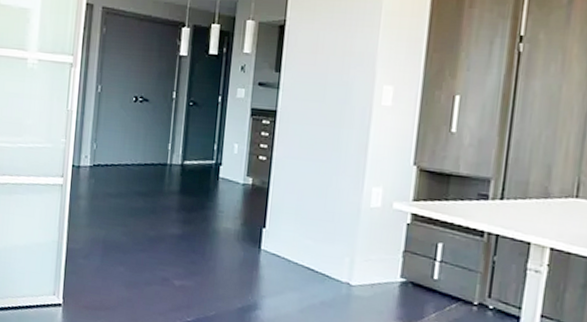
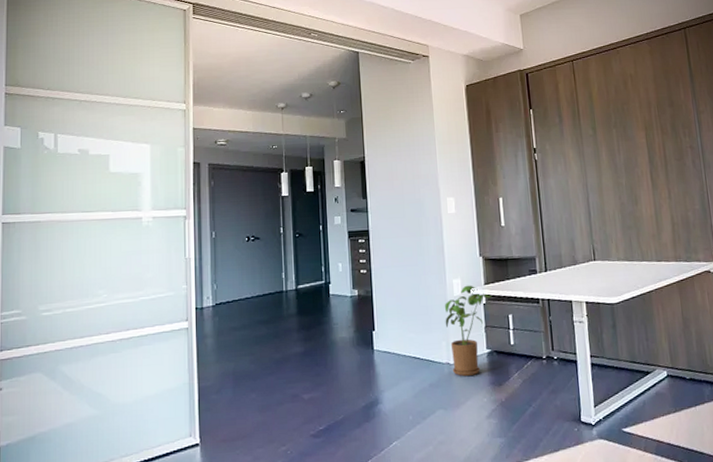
house plant: none [352,197,421,304] -> present [445,285,493,377]

